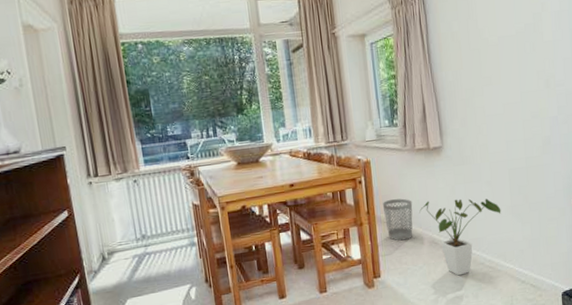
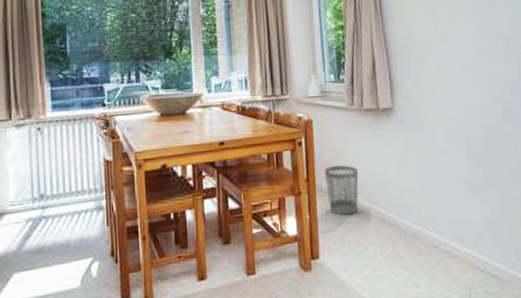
house plant: present [419,198,501,276] -> none [366,169,458,261]

